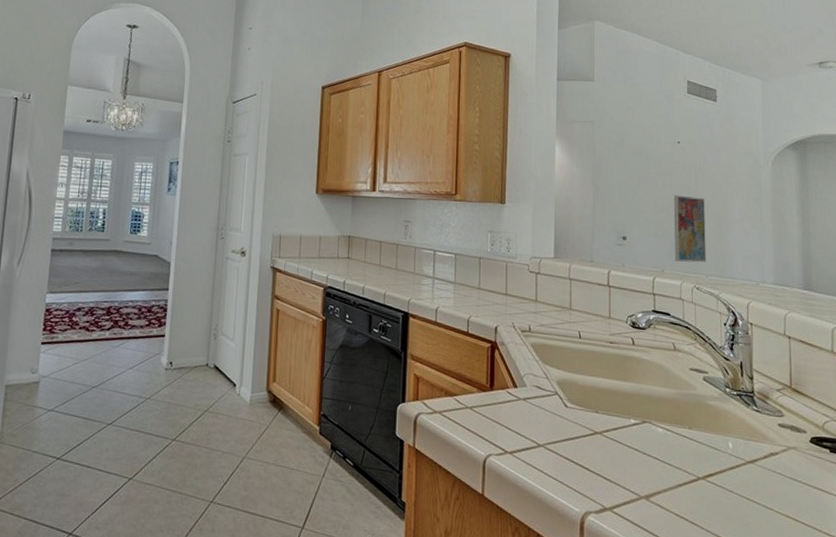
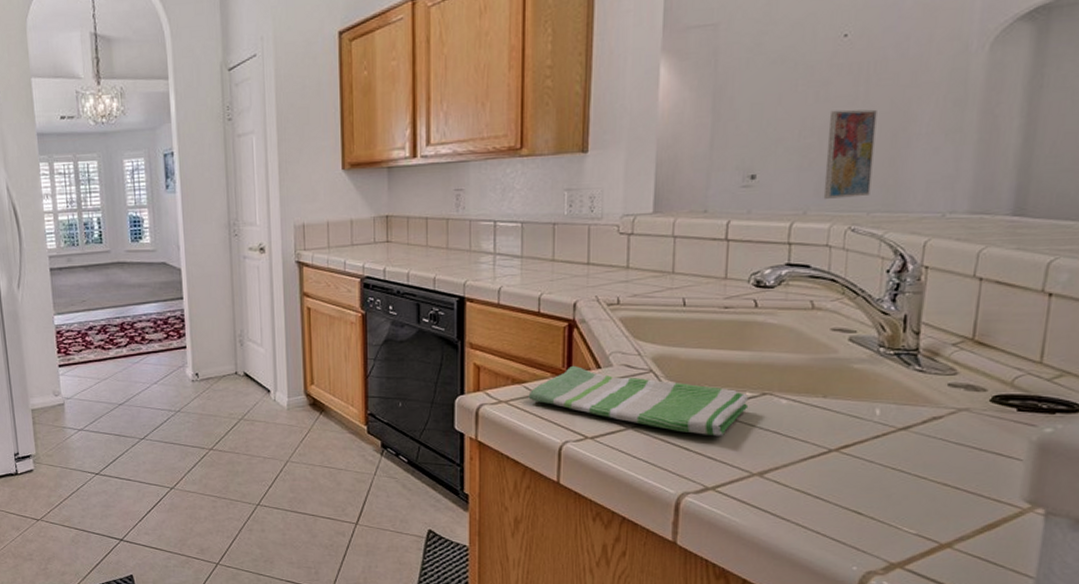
dish towel: none [458,383,634,459] -> present [528,365,749,436]

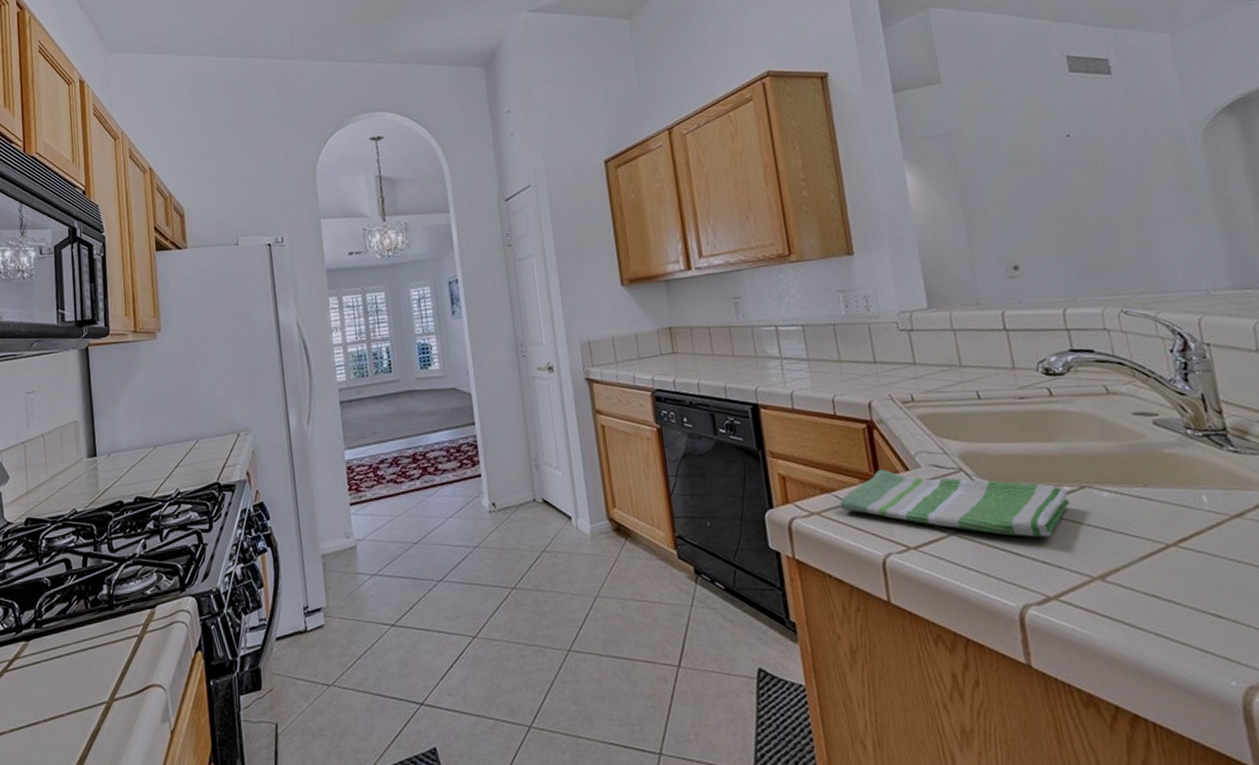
wall art: present [823,109,877,199] -> none [1072,198,1132,284]

